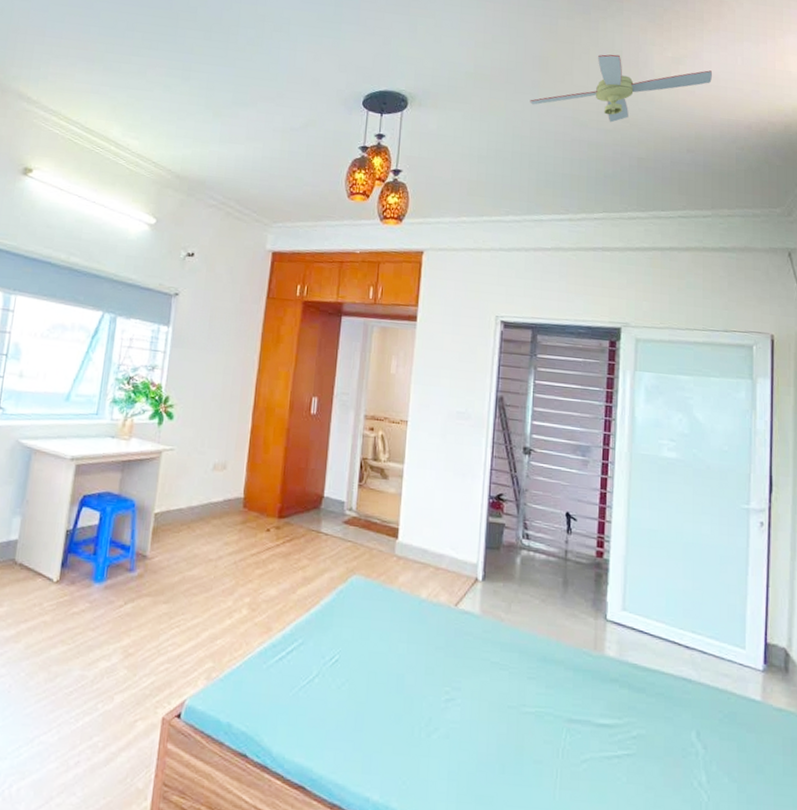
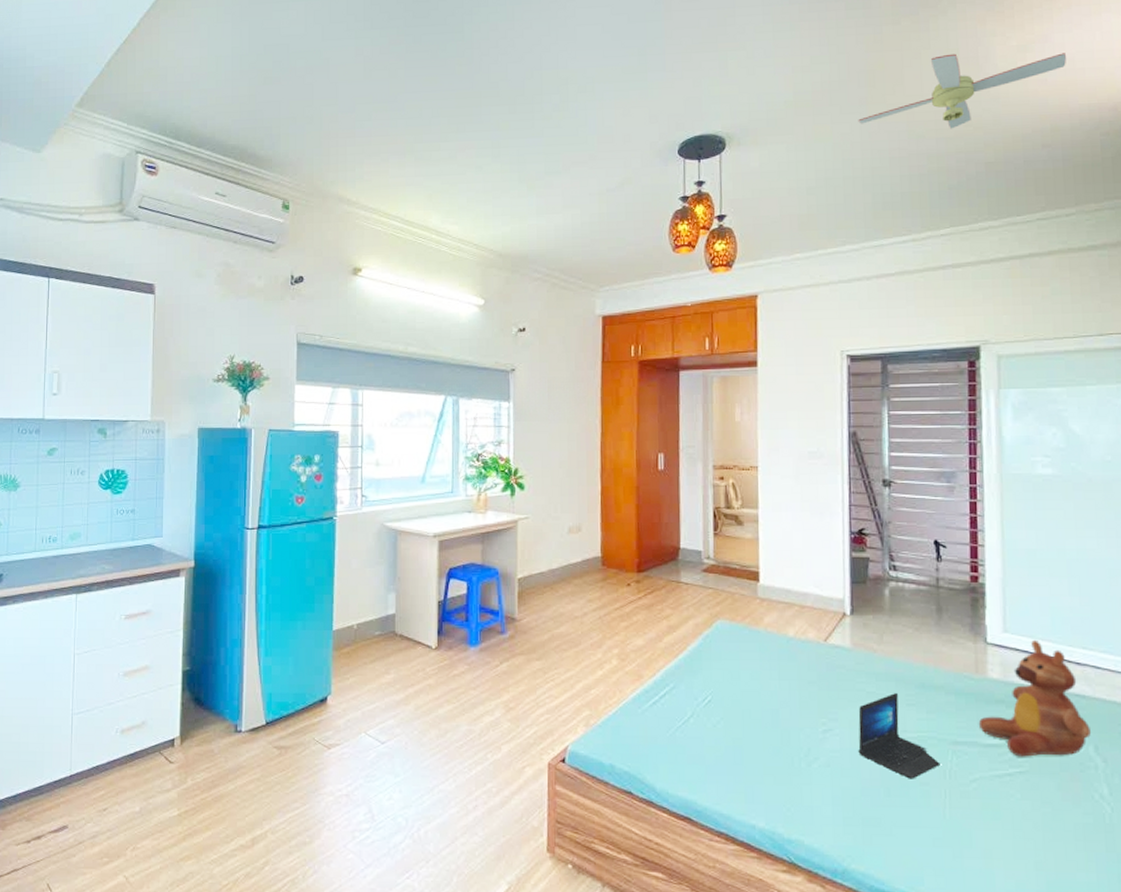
laptop: none [478,665,555,756] -> present [858,693,940,779]
teddy bear: none [593,620,694,741] -> present [978,639,1091,757]

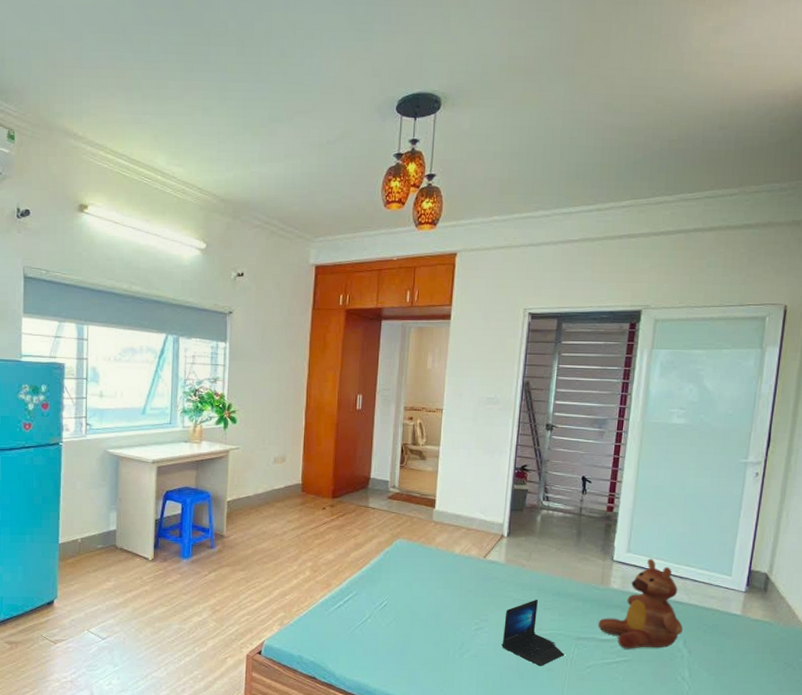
ceiling fan: present [858,53,1066,129] -> none [563,29,753,105]

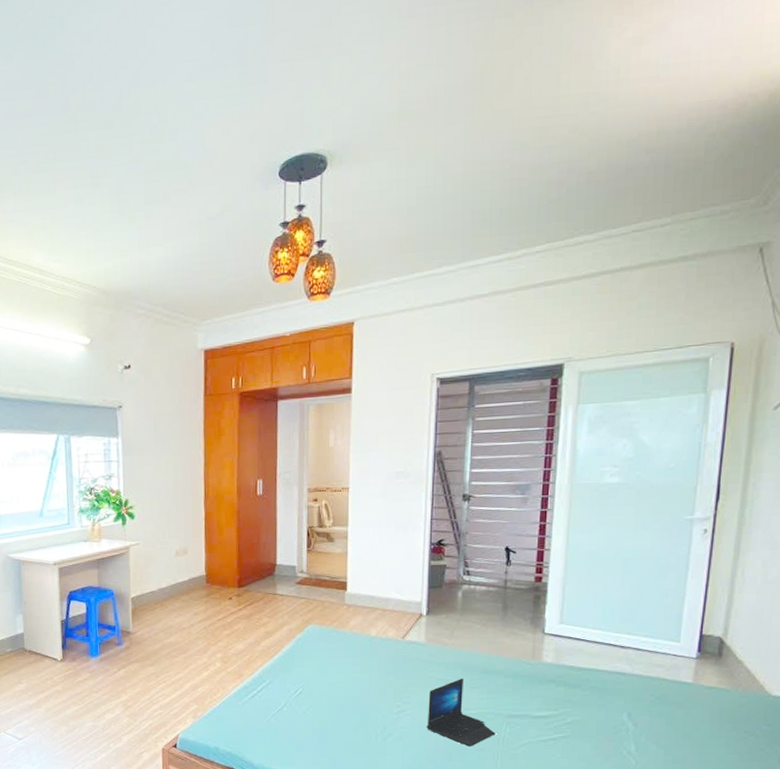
teddy bear: present [598,558,683,649] -> none [530,628,626,725]

